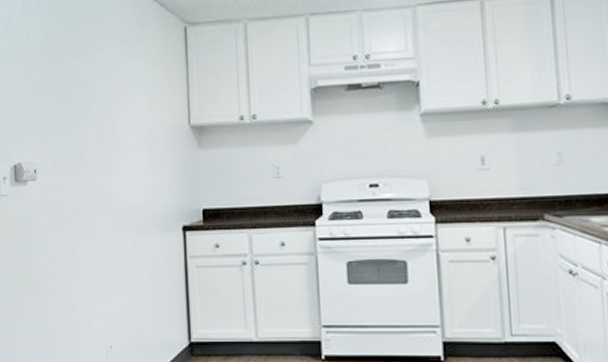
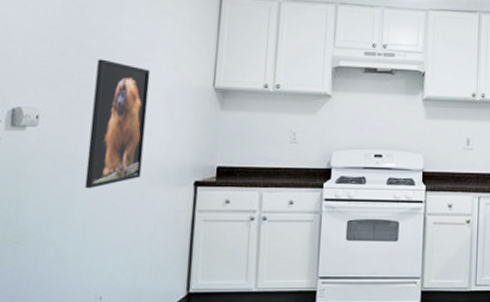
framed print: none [79,108,132,239] -> present [84,59,151,189]

